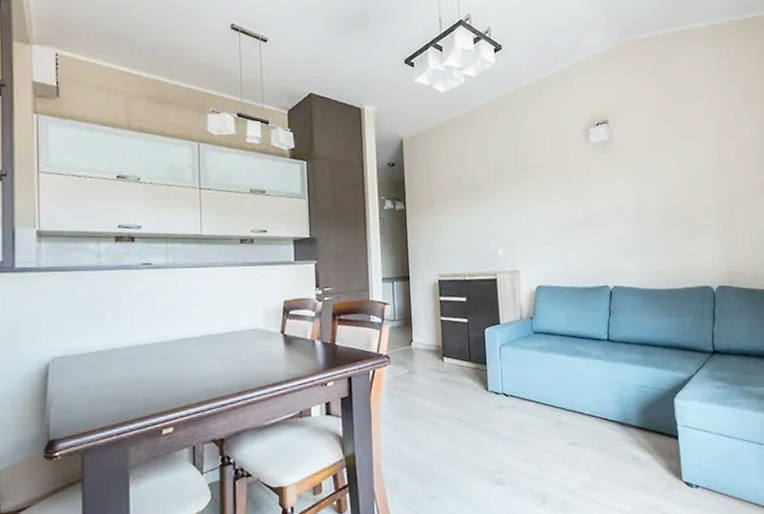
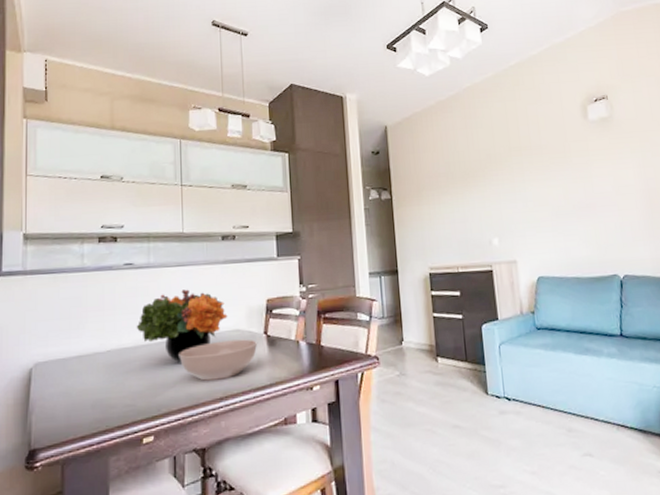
flower arrangement: none [154,290,246,360] -> present [136,289,228,363]
bowl: none [197,338,275,377] -> present [179,339,258,381]

